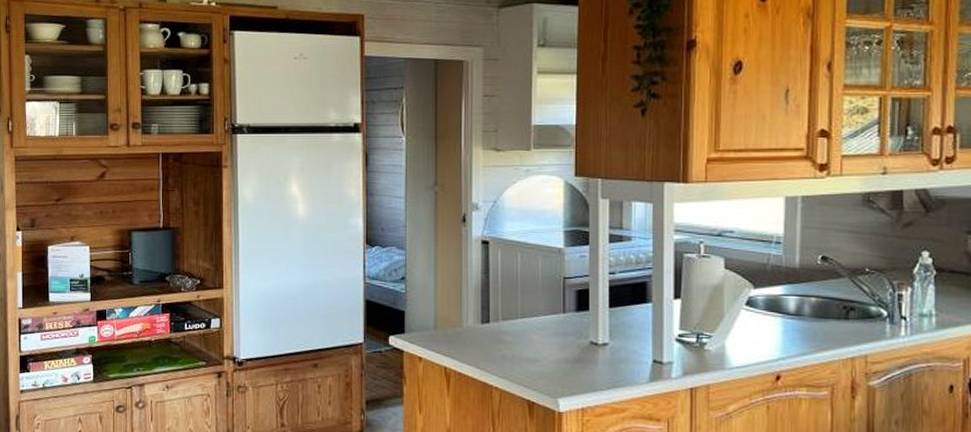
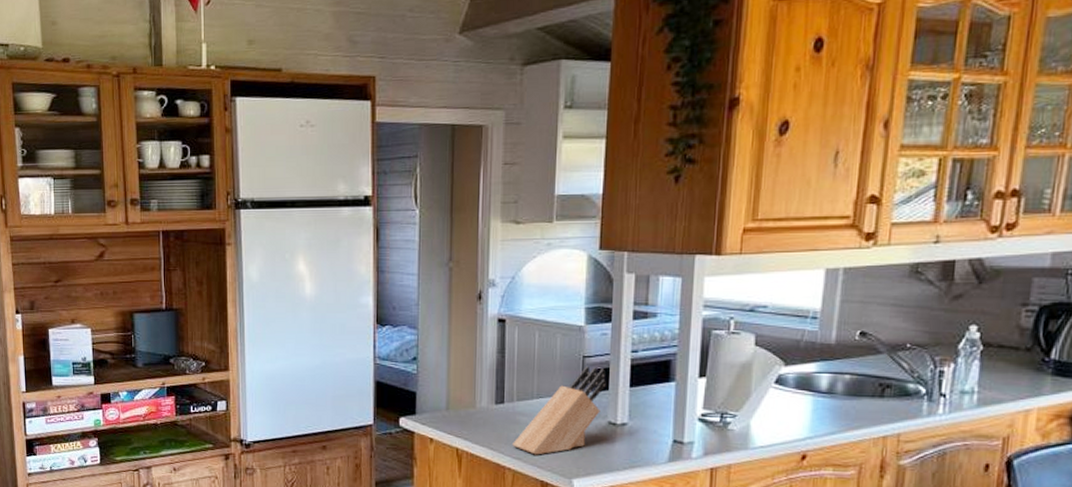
knife block: none [499,286,586,374] -> present [513,365,606,455]

